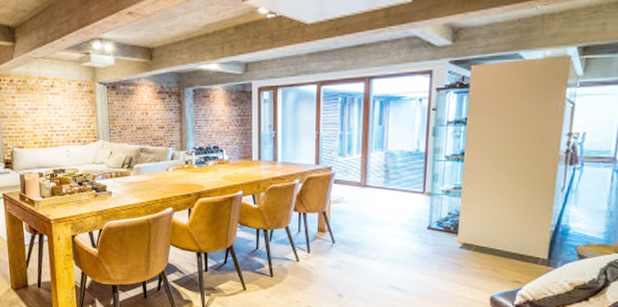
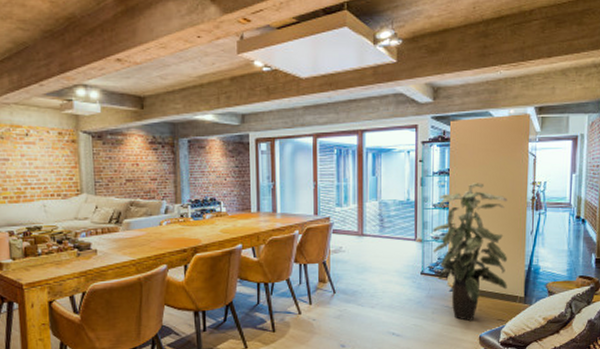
indoor plant: none [442,133,535,281] -> present [432,183,508,322]

